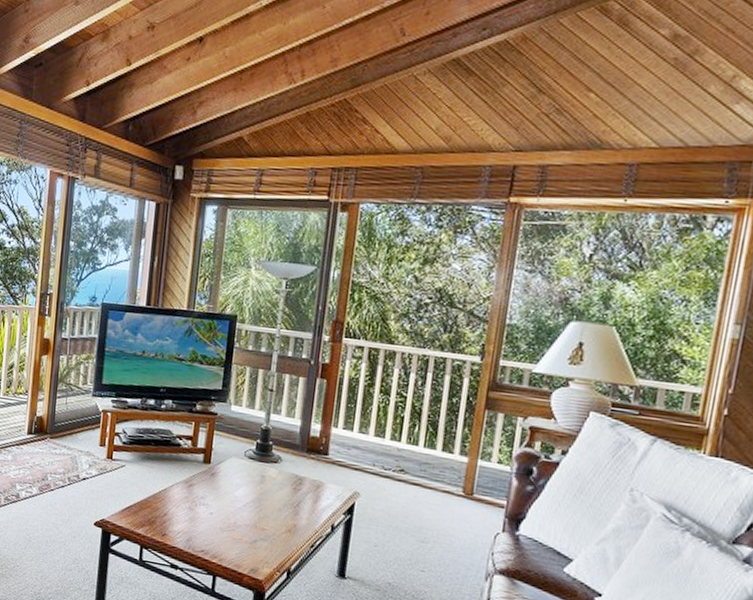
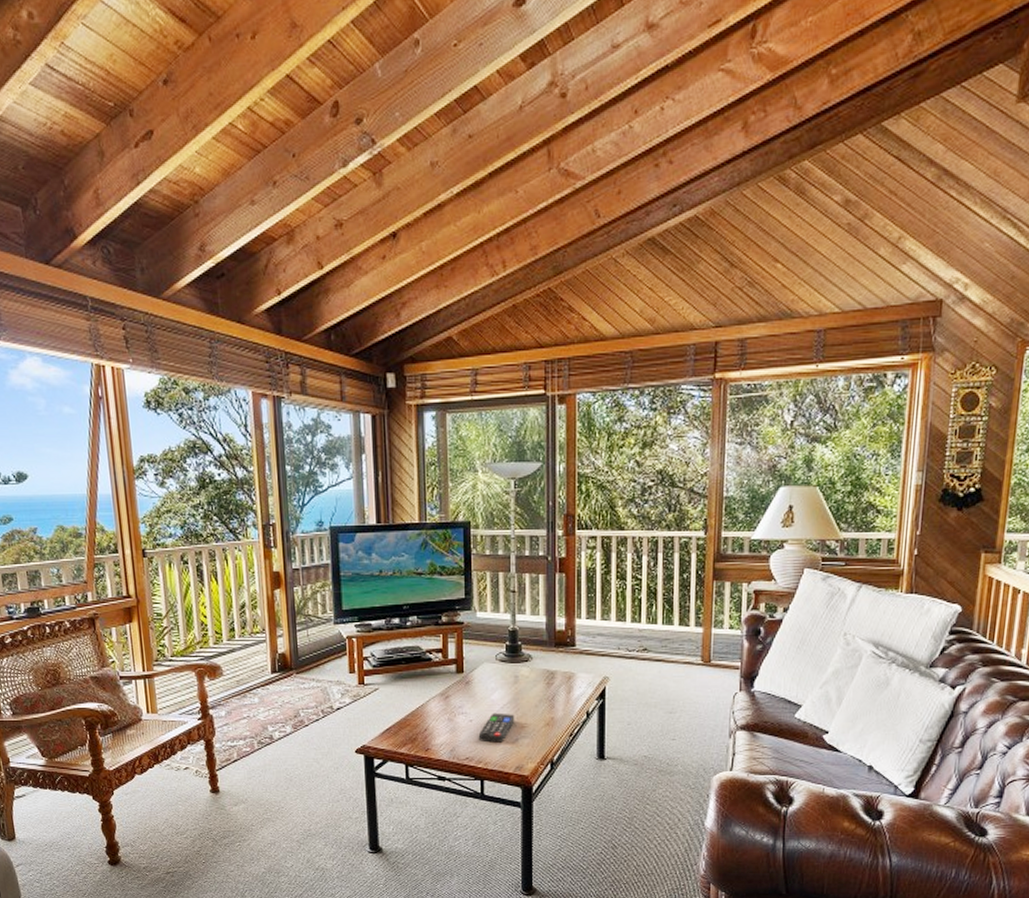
remote control: none [216,509,257,541] -> present [478,712,515,743]

